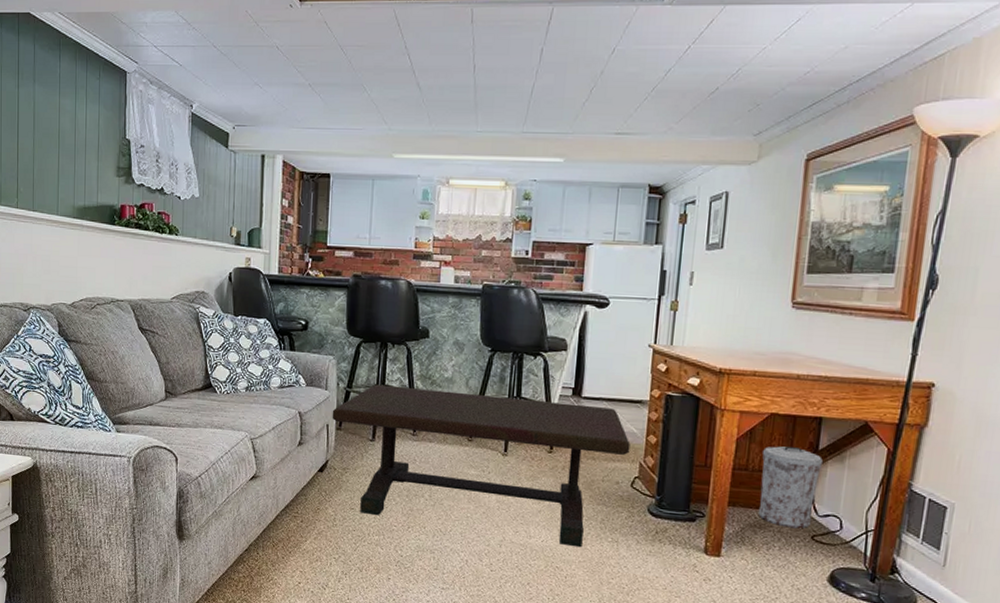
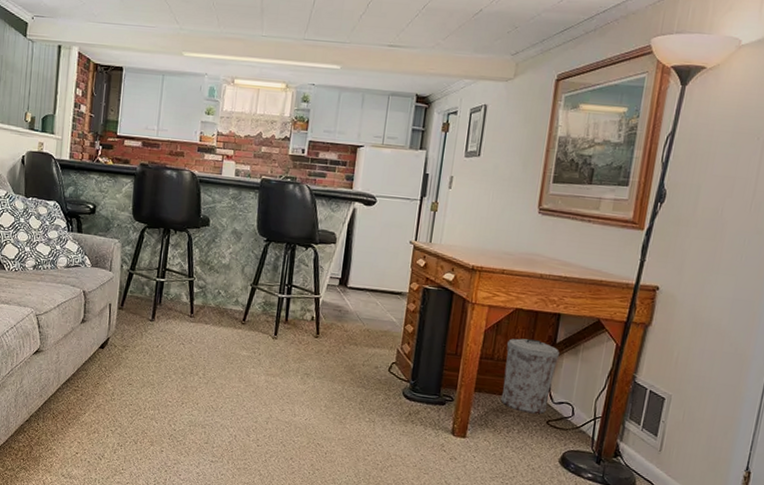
coffee table: present [332,384,630,548] -> none [114,267,390,427]

